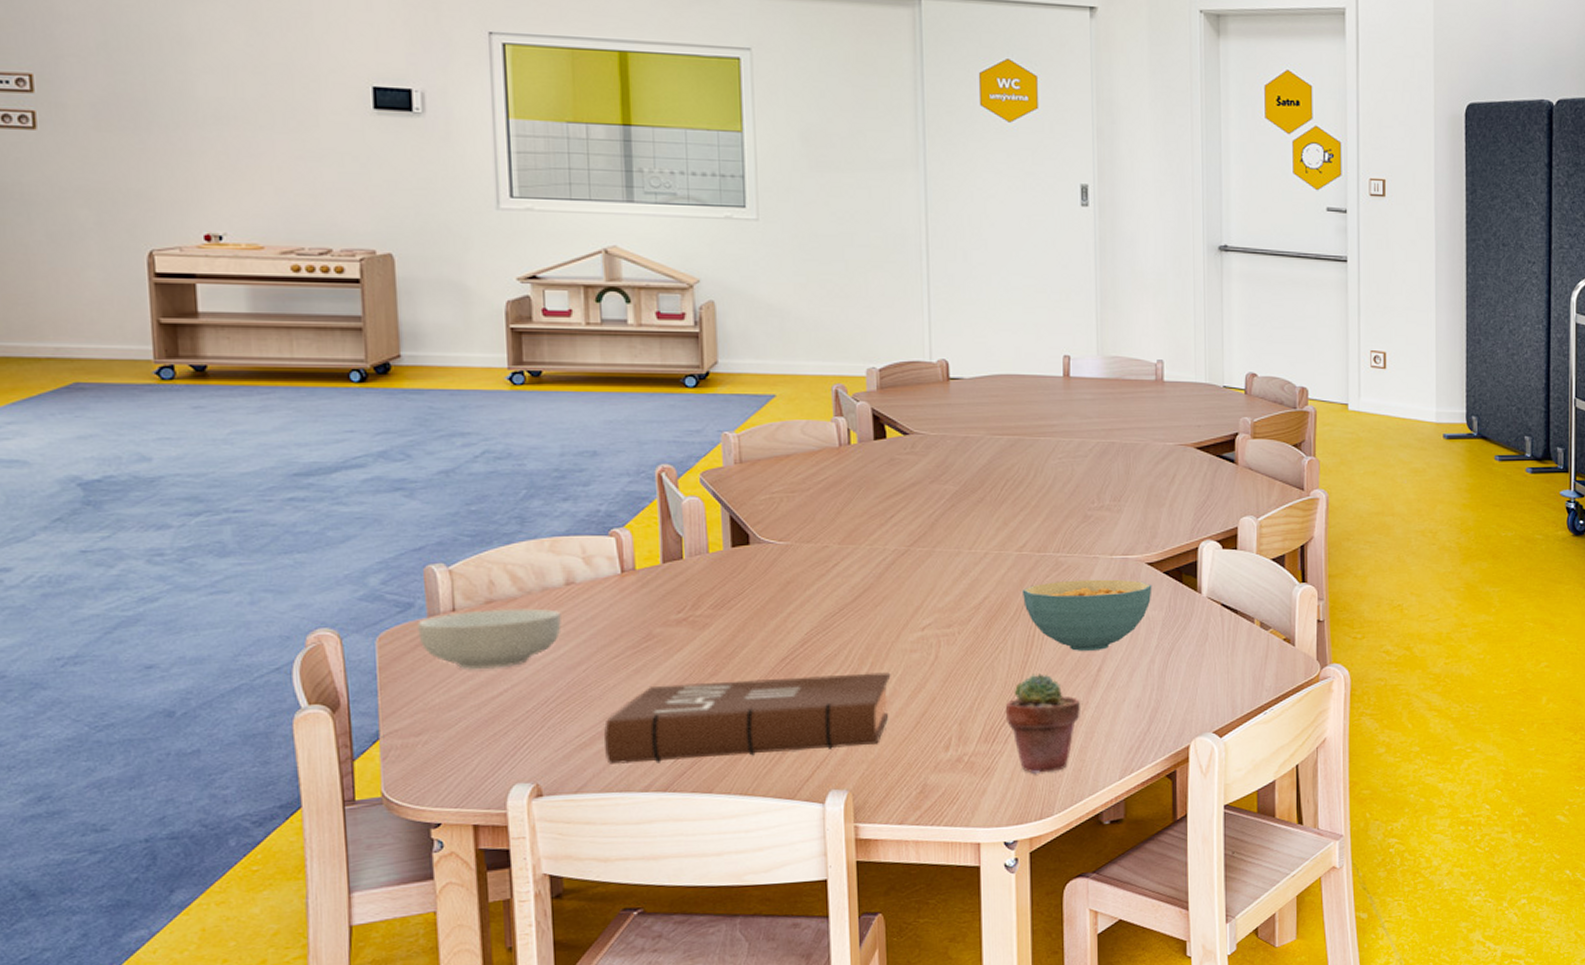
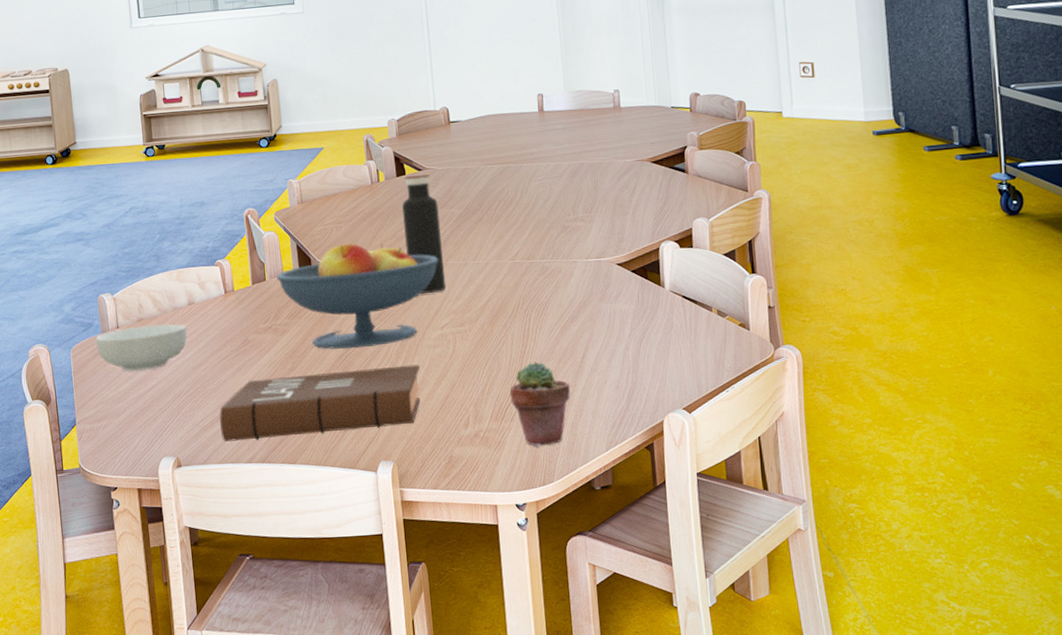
fruit bowl: none [698,519,923,651] -> present [276,242,438,350]
water bottle: none [879,441,932,586] -> present [402,175,446,293]
cereal bowl: present [1021,579,1152,651] -> none [516,279,623,342]

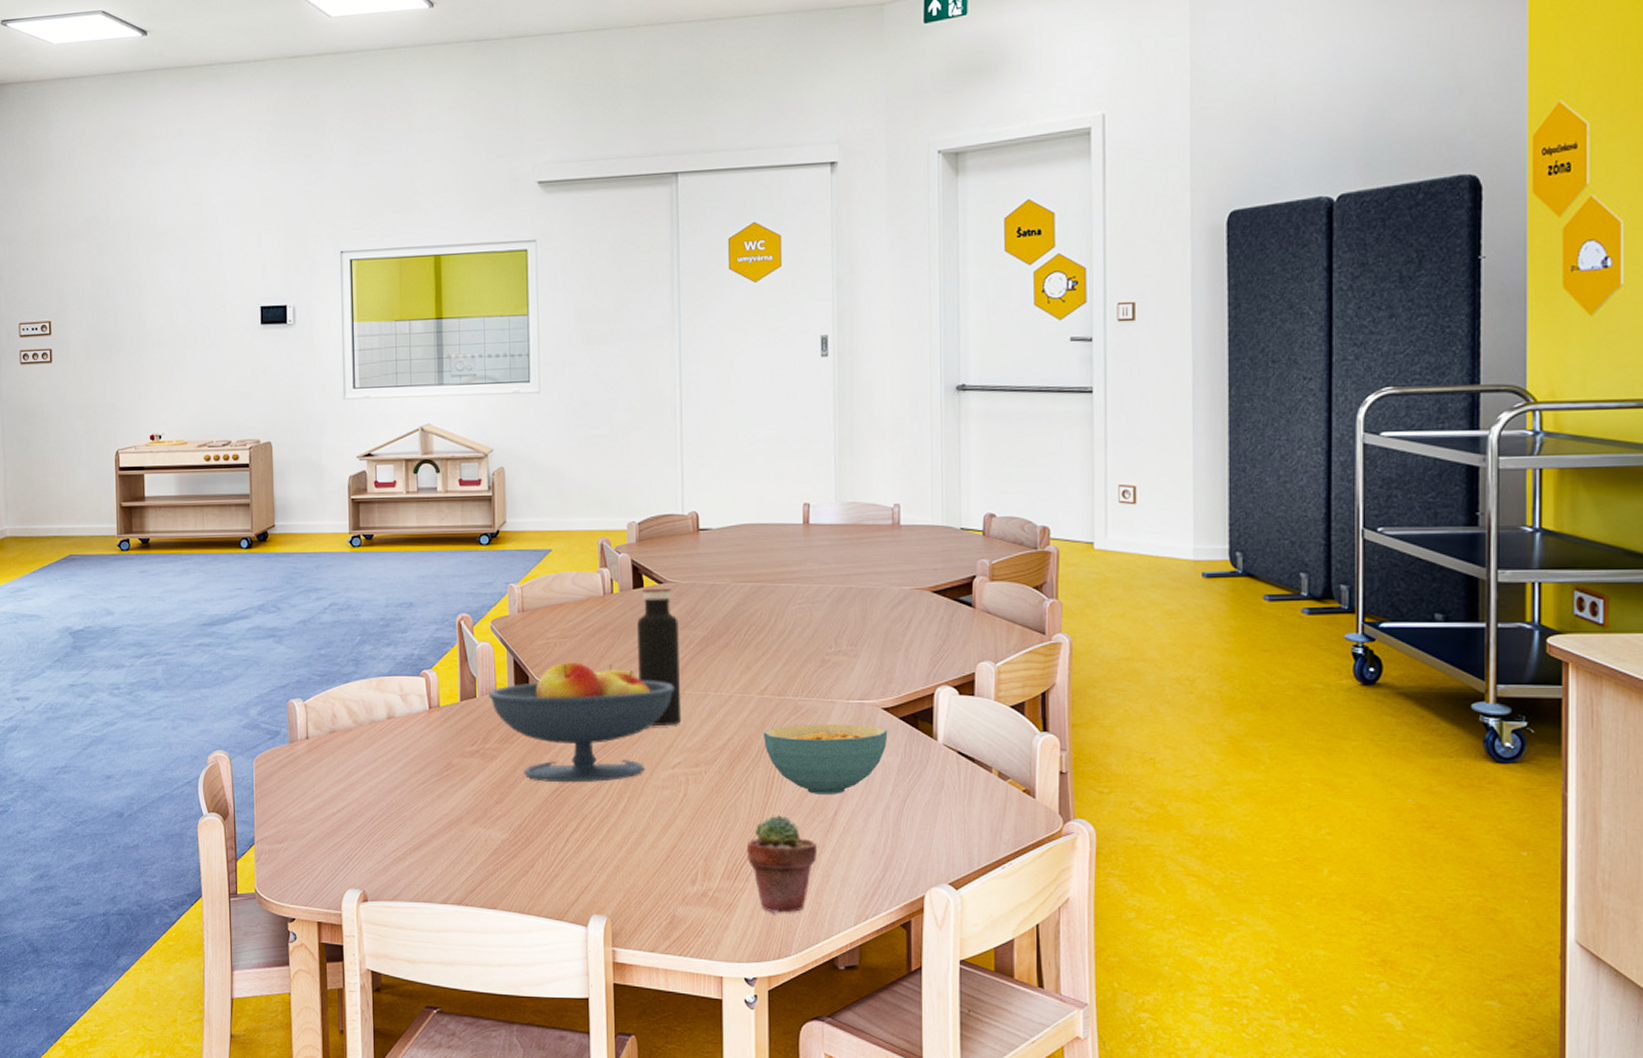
cereal bowl: present [96,323,187,371] -> none [282,738,384,789]
book: present [219,364,420,442] -> none [414,807,645,879]
cereal bowl: none [516,279,623,342] -> present [763,723,888,794]

